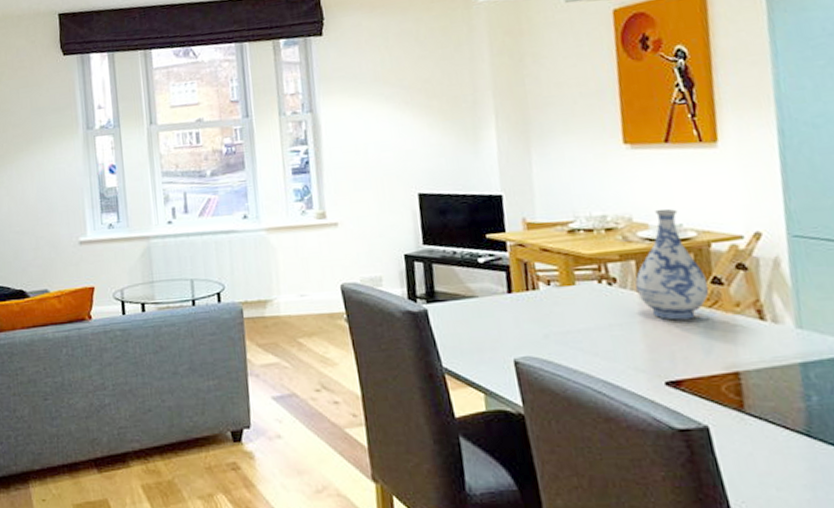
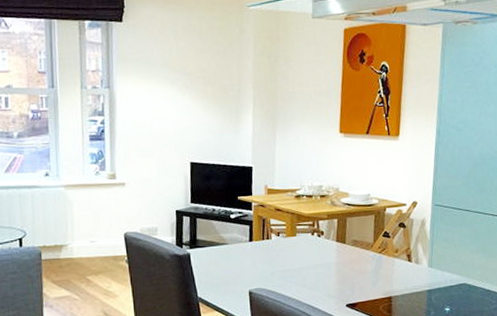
vase: present [635,208,710,320] -> none [336,182,381,262]

